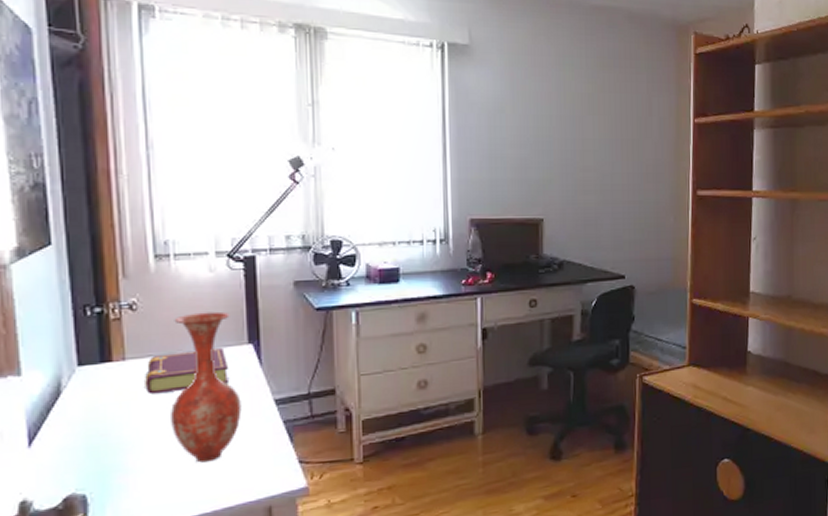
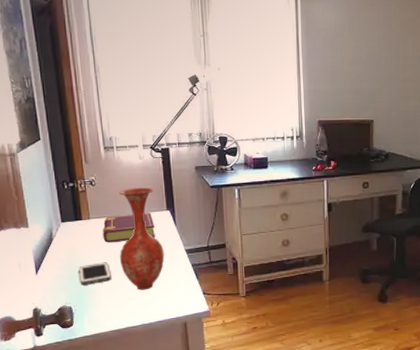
cell phone: none [102,423,155,460] -> present [78,262,111,285]

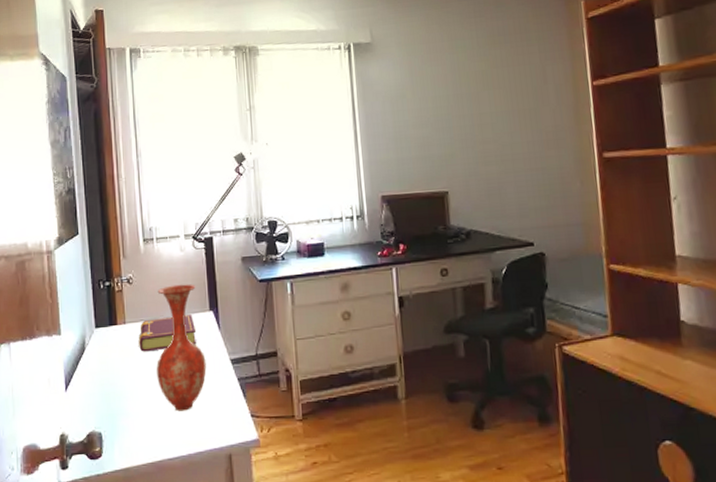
cell phone: present [78,262,111,285] -> none [111,376,146,405]

